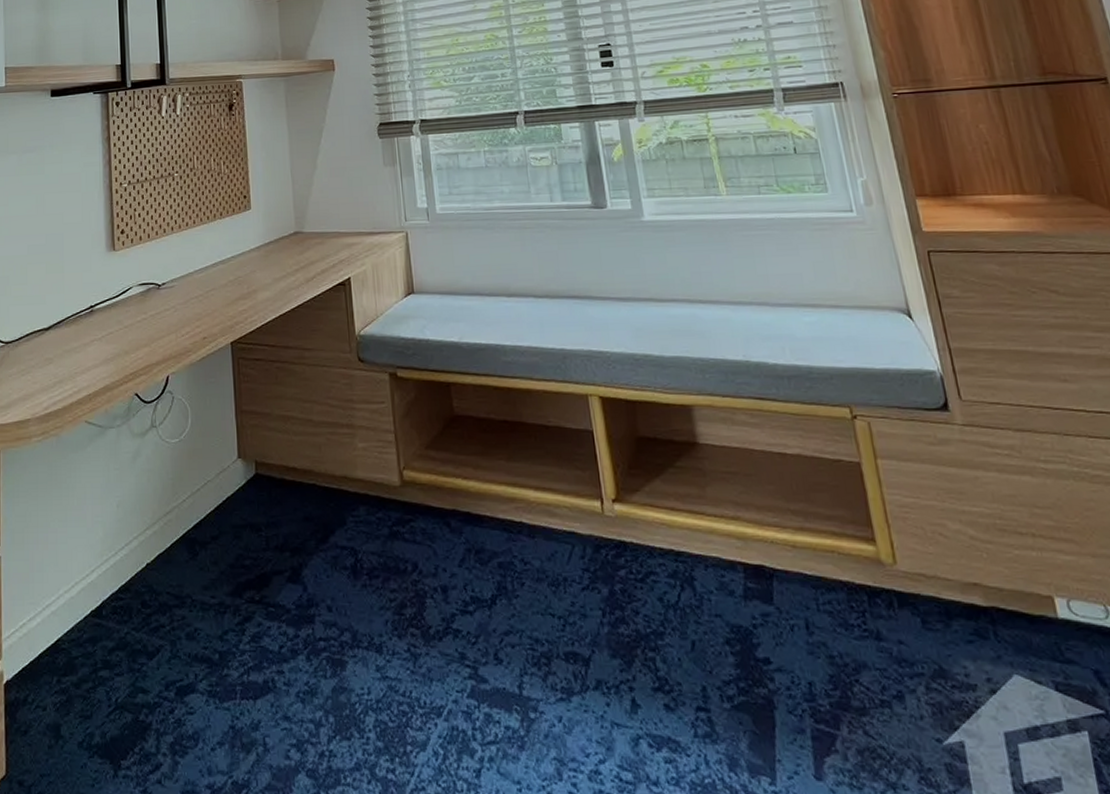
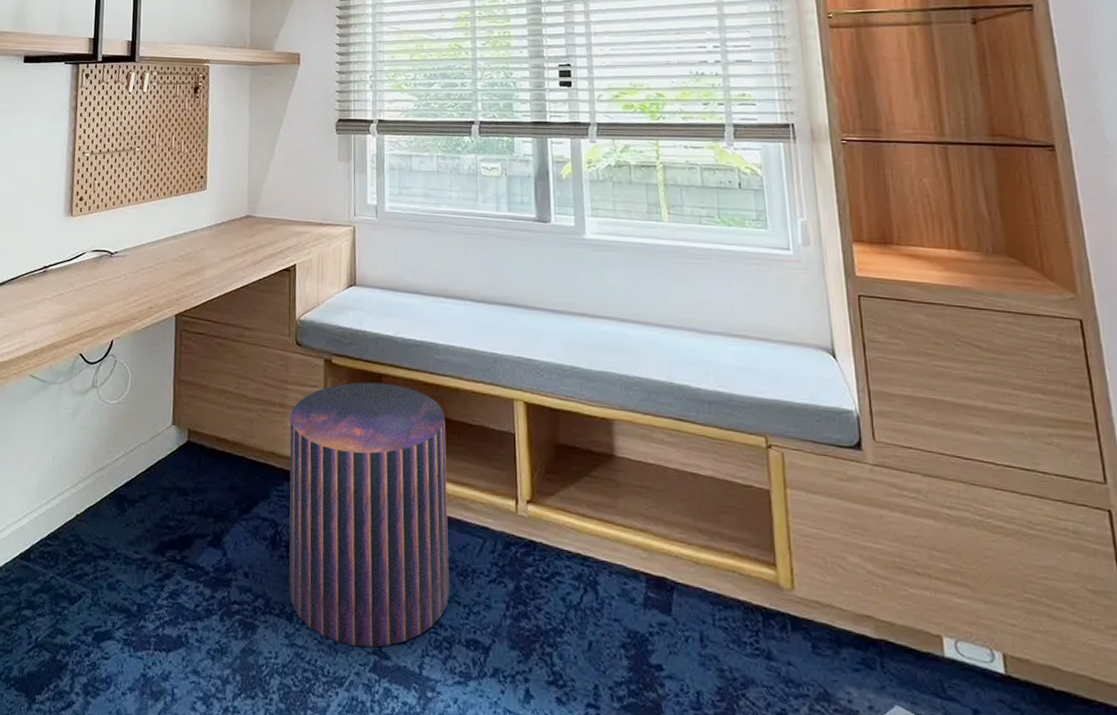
pouf: none [359,392,543,673] -> present [289,382,450,648]

